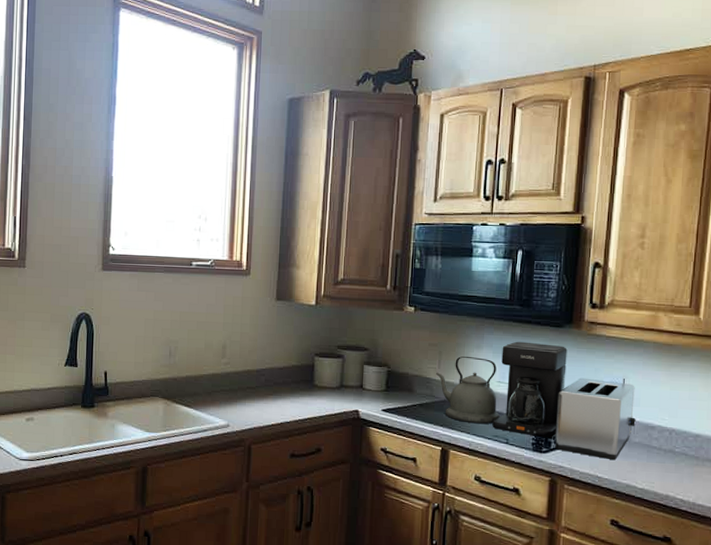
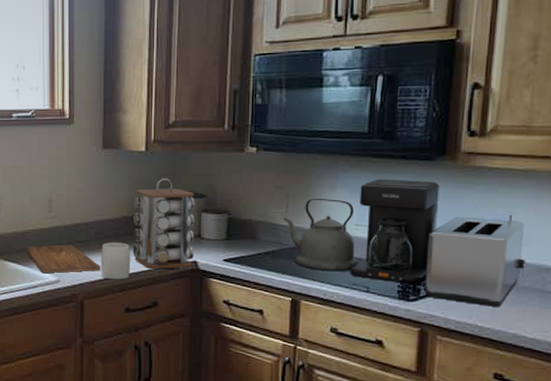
cutting board: none [199,390,269,418] -> present [27,245,100,274]
mug: none [269,389,298,426] -> present [100,242,131,280]
spice rack: none [299,331,359,418] -> present [132,178,195,270]

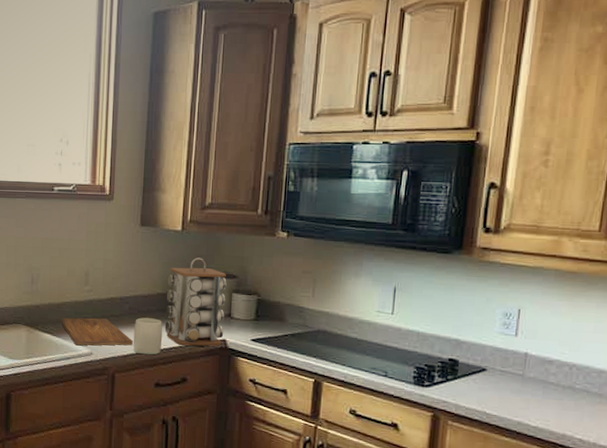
kettle: present [283,199,360,271] -> none [310,284,380,356]
coffee maker: present [350,179,440,285] -> none [370,268,456,372]
toaster: present [424,216,525,308] -> none [438,308,532,396]

